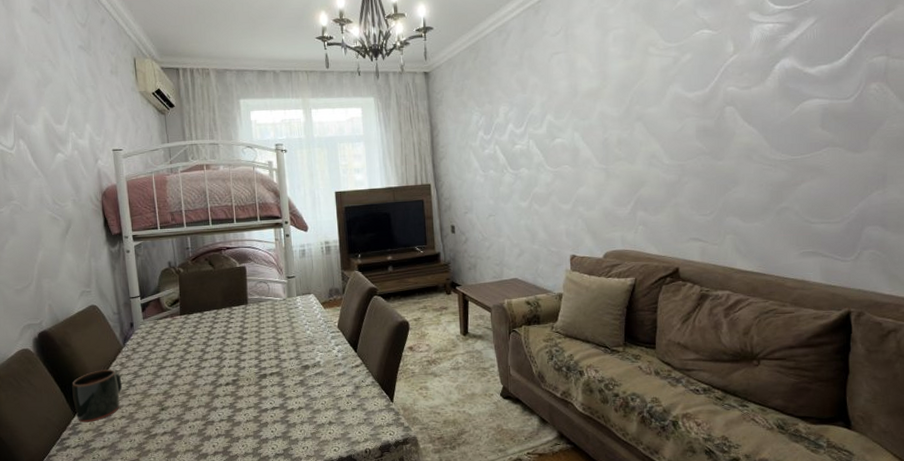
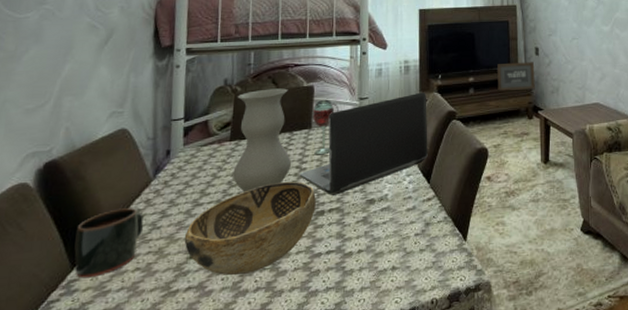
decorative bowl: none [155,349,259,425] -> present [184,181,316,276]
vase: none [181,269,235,358] -> present [233,88,292,192]
laptop computer: none [242,270,353,362] -> present [299,92,428,195]
wineglass: none [247,278,266,327] -> present [312,99,335,155]
picture frame: none [414,240,452,269] -> present [497,62,535,92]

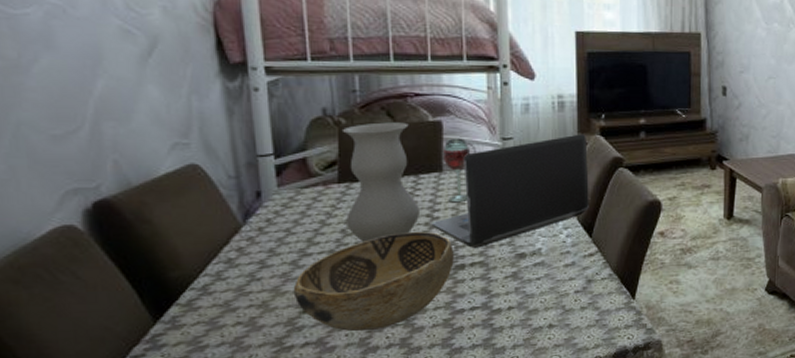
mug: present [74,208,144,278] -> none [152,257,240,332]
picture frame: present [497,62,535,92] -> none [674,103,721,137]

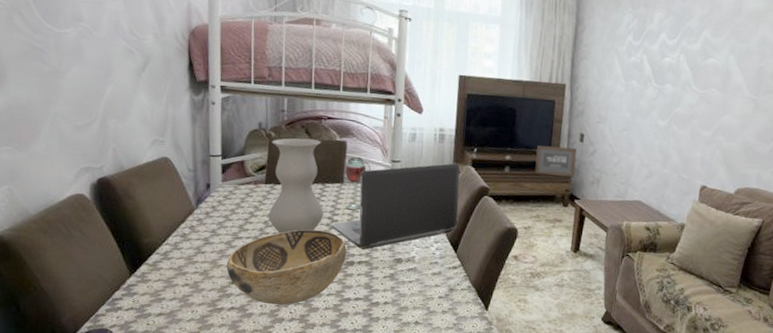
picture frame: none [674,103,721,137] -> present [534,145,577,177]

